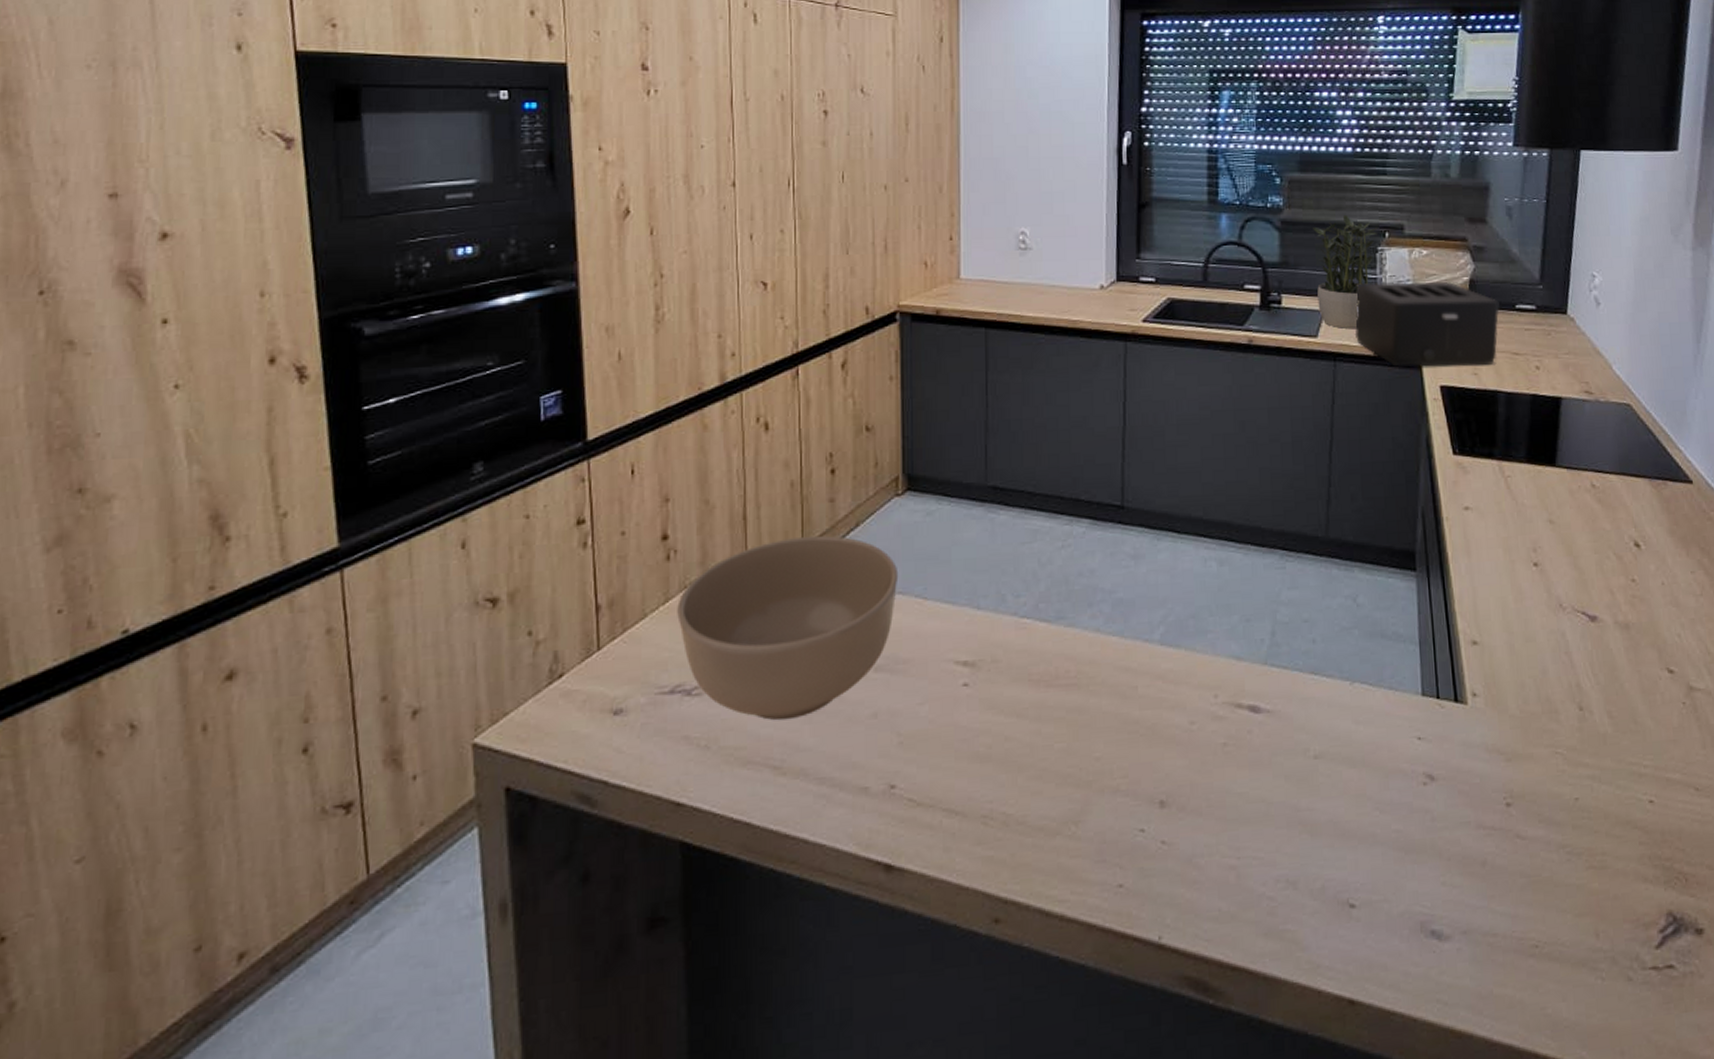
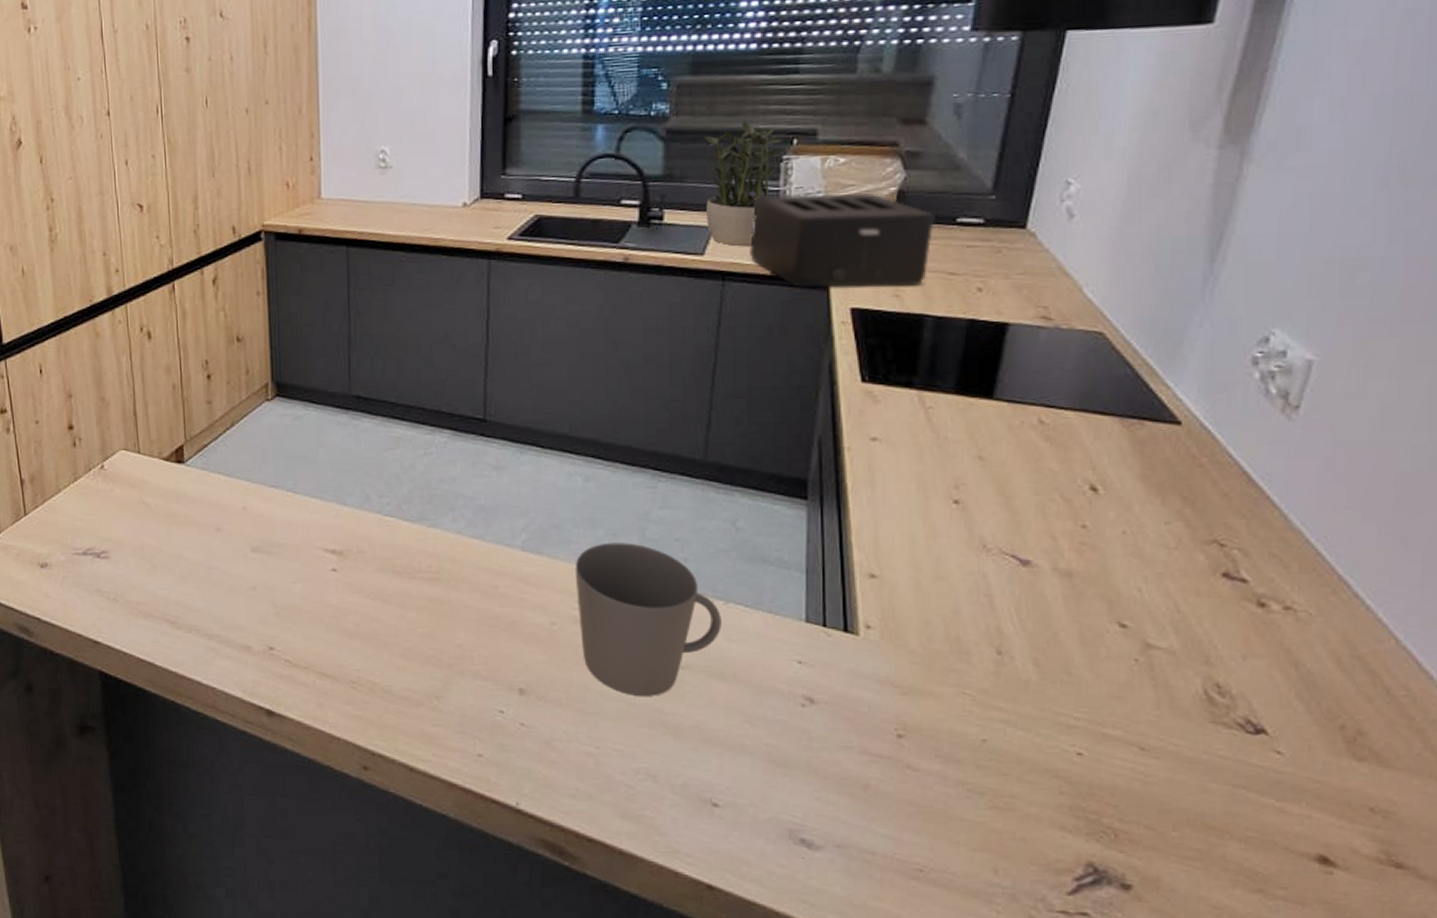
bowl: present [677,535,899,721] -> none [84,432,271,585]
cup: none [1211,627,1349,794] -> present [574,542,722,696]

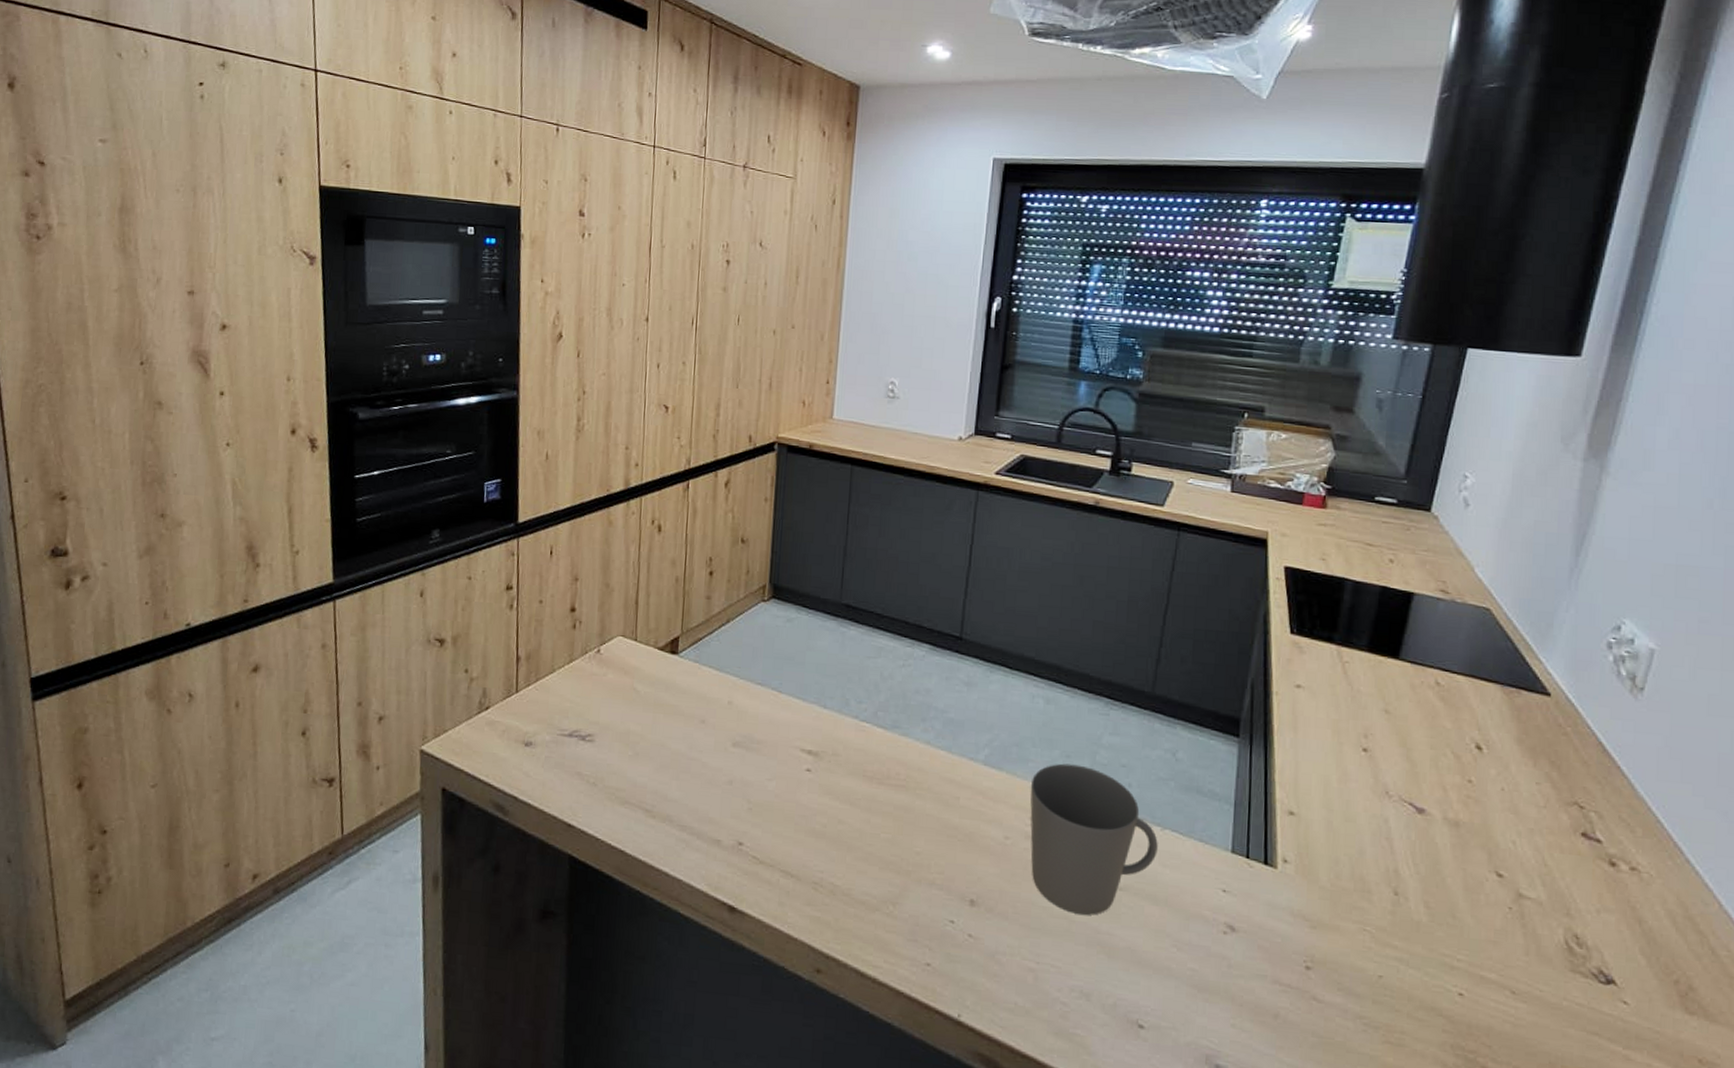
potted plant: present [704,120,785,247] -> none [1168,392,1238,503]
toaster: present [748,193,935,288] -> none [1201,460,1357,552]

